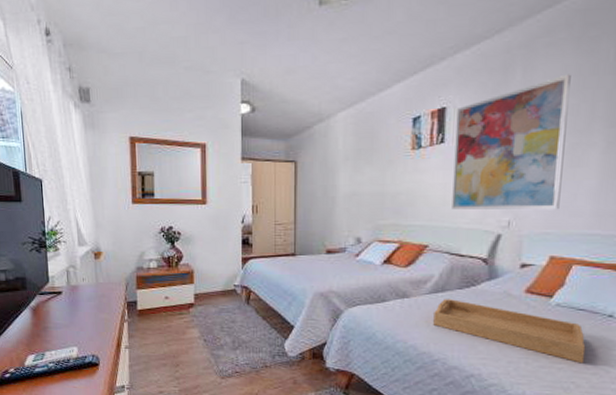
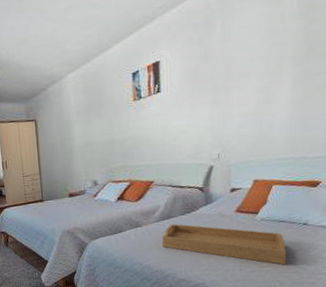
wall art: present [452,74,571,210] -> none [169,23,262,149]

